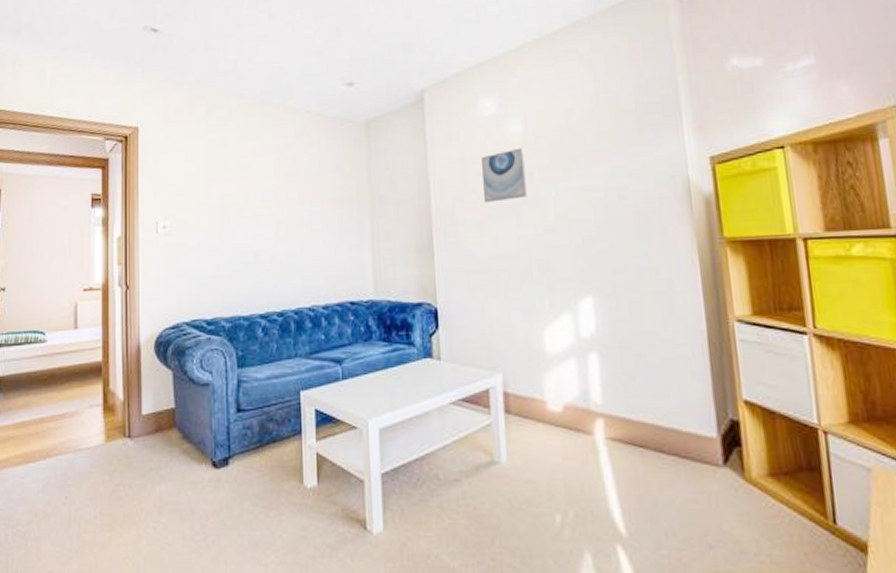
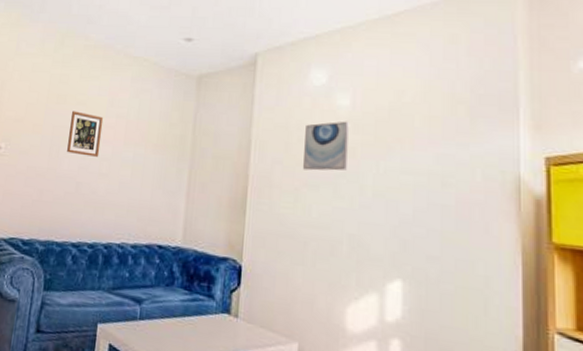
picture frame: none [238,175,274,222] -> present [67,111,104,157]

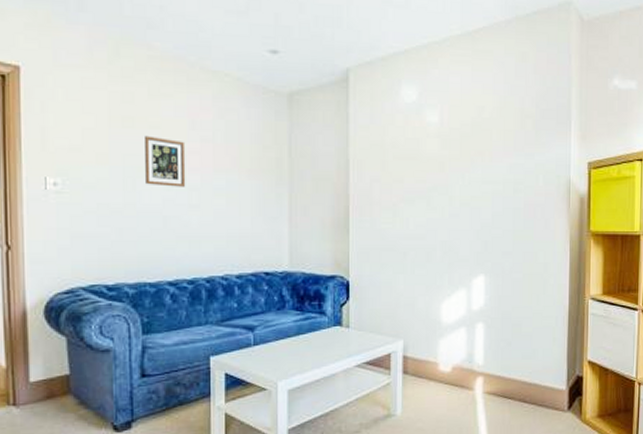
wall art: present [303,121,350,171] -> none [400,137,439,186]

